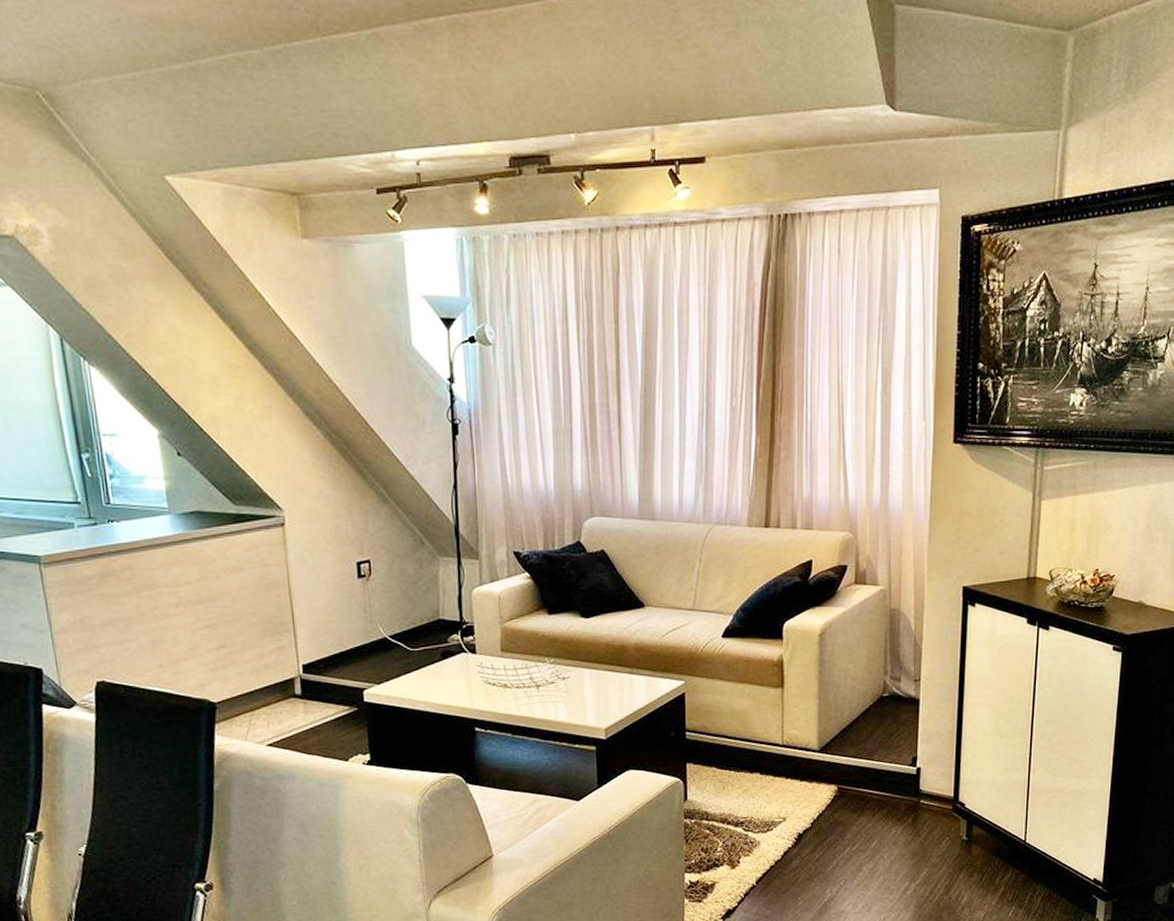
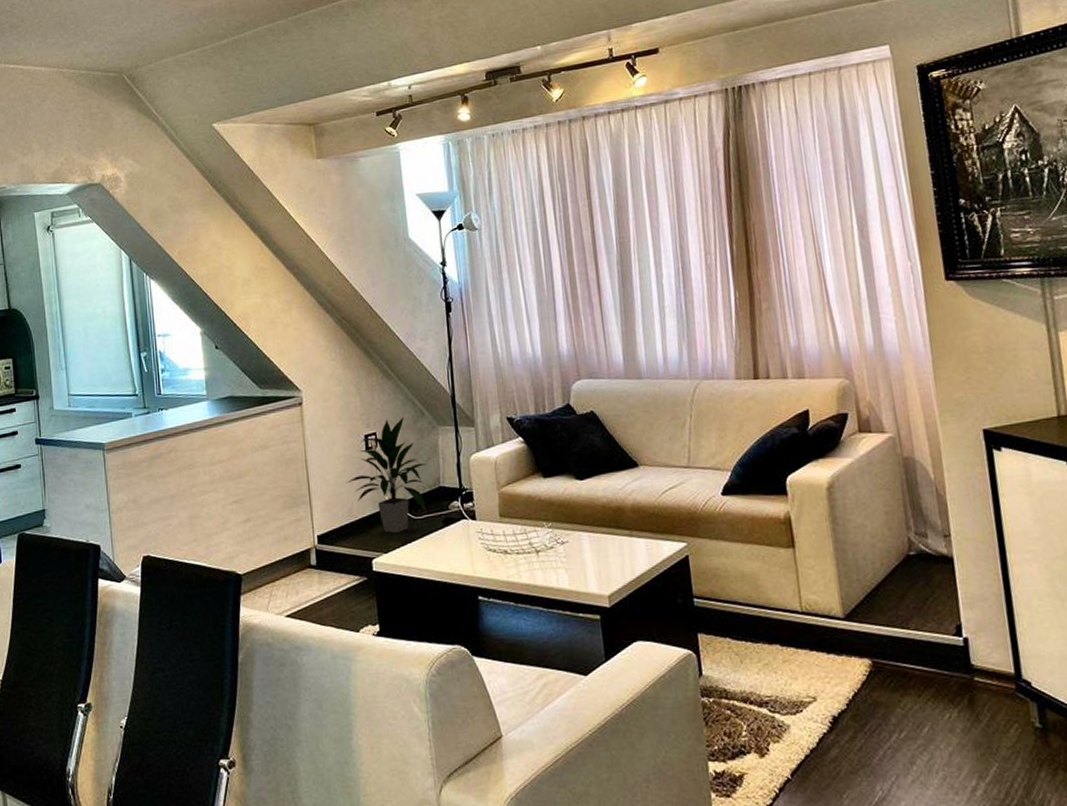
indoor plant: none [334,544,427,665] -> present [345,416,428,533]

